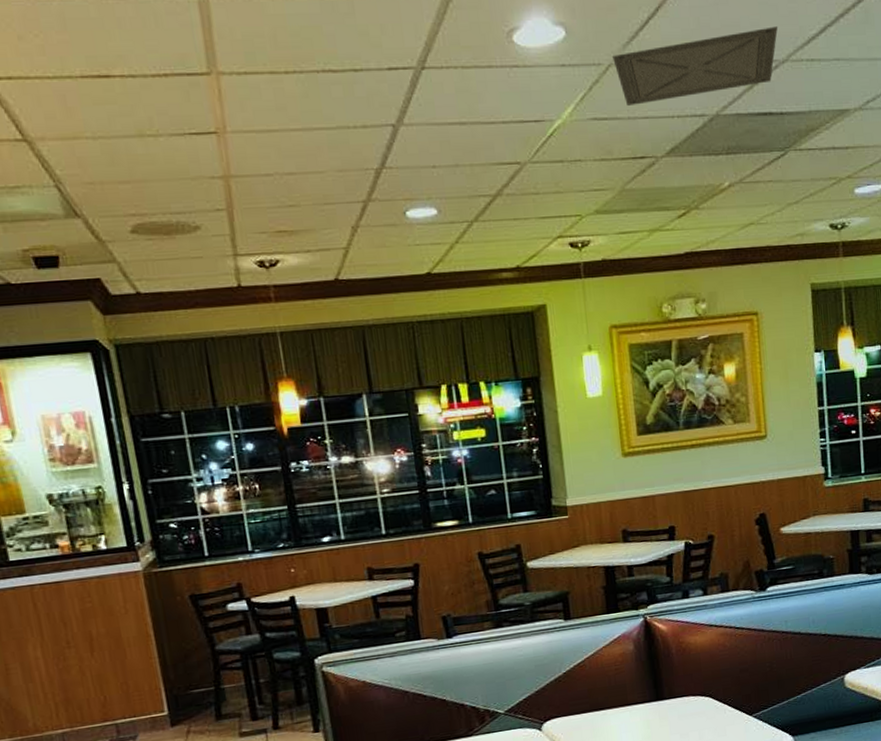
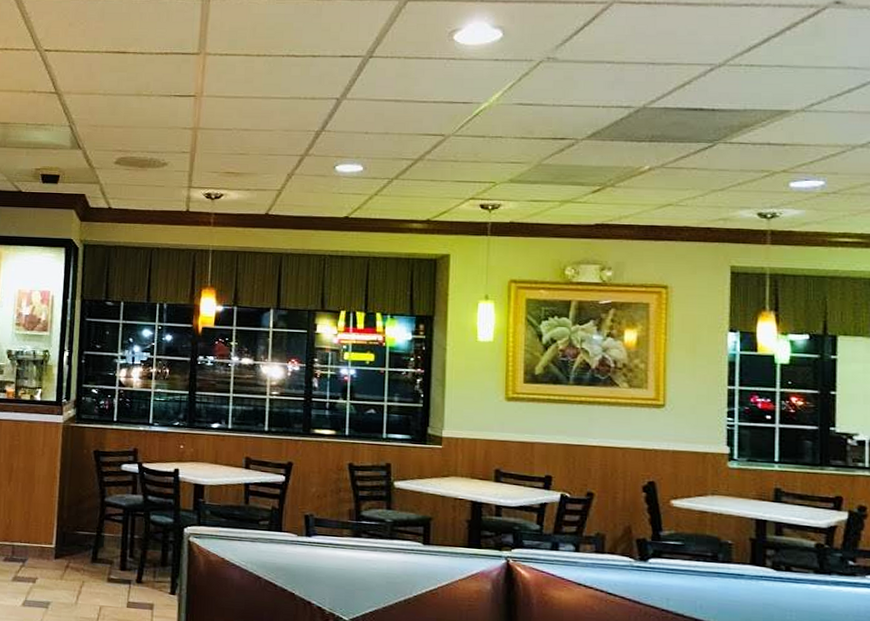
ceiling vent: present [613,26,778,107] -> none [545,36,717,96]

